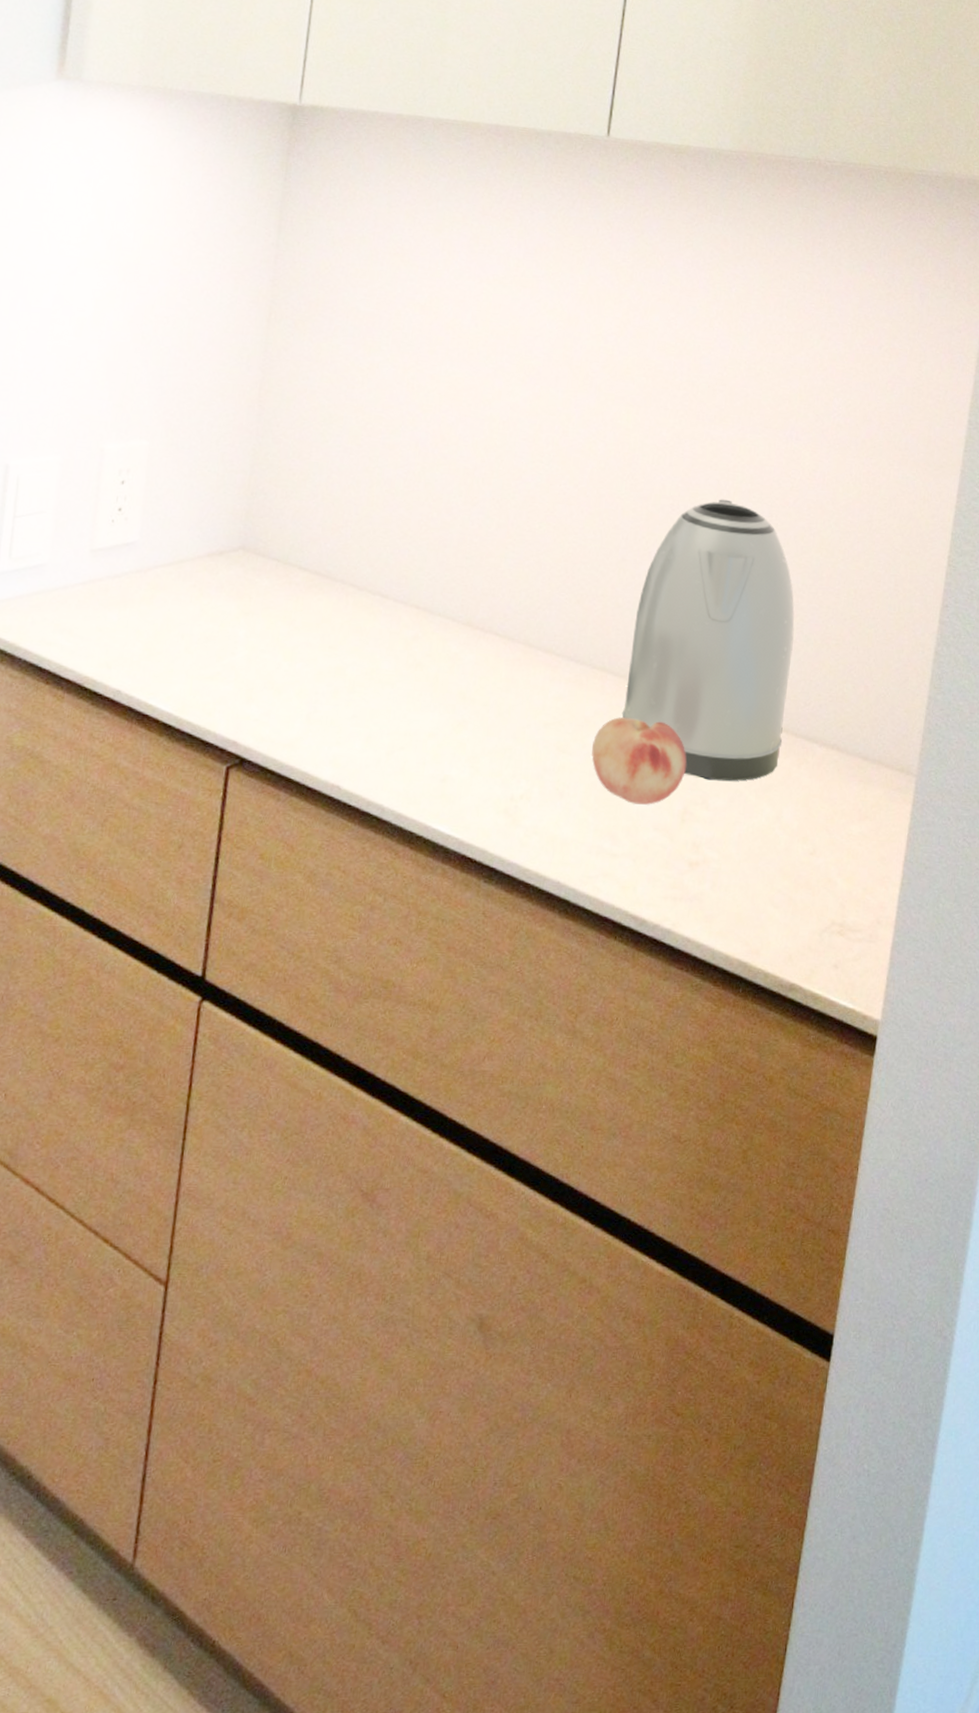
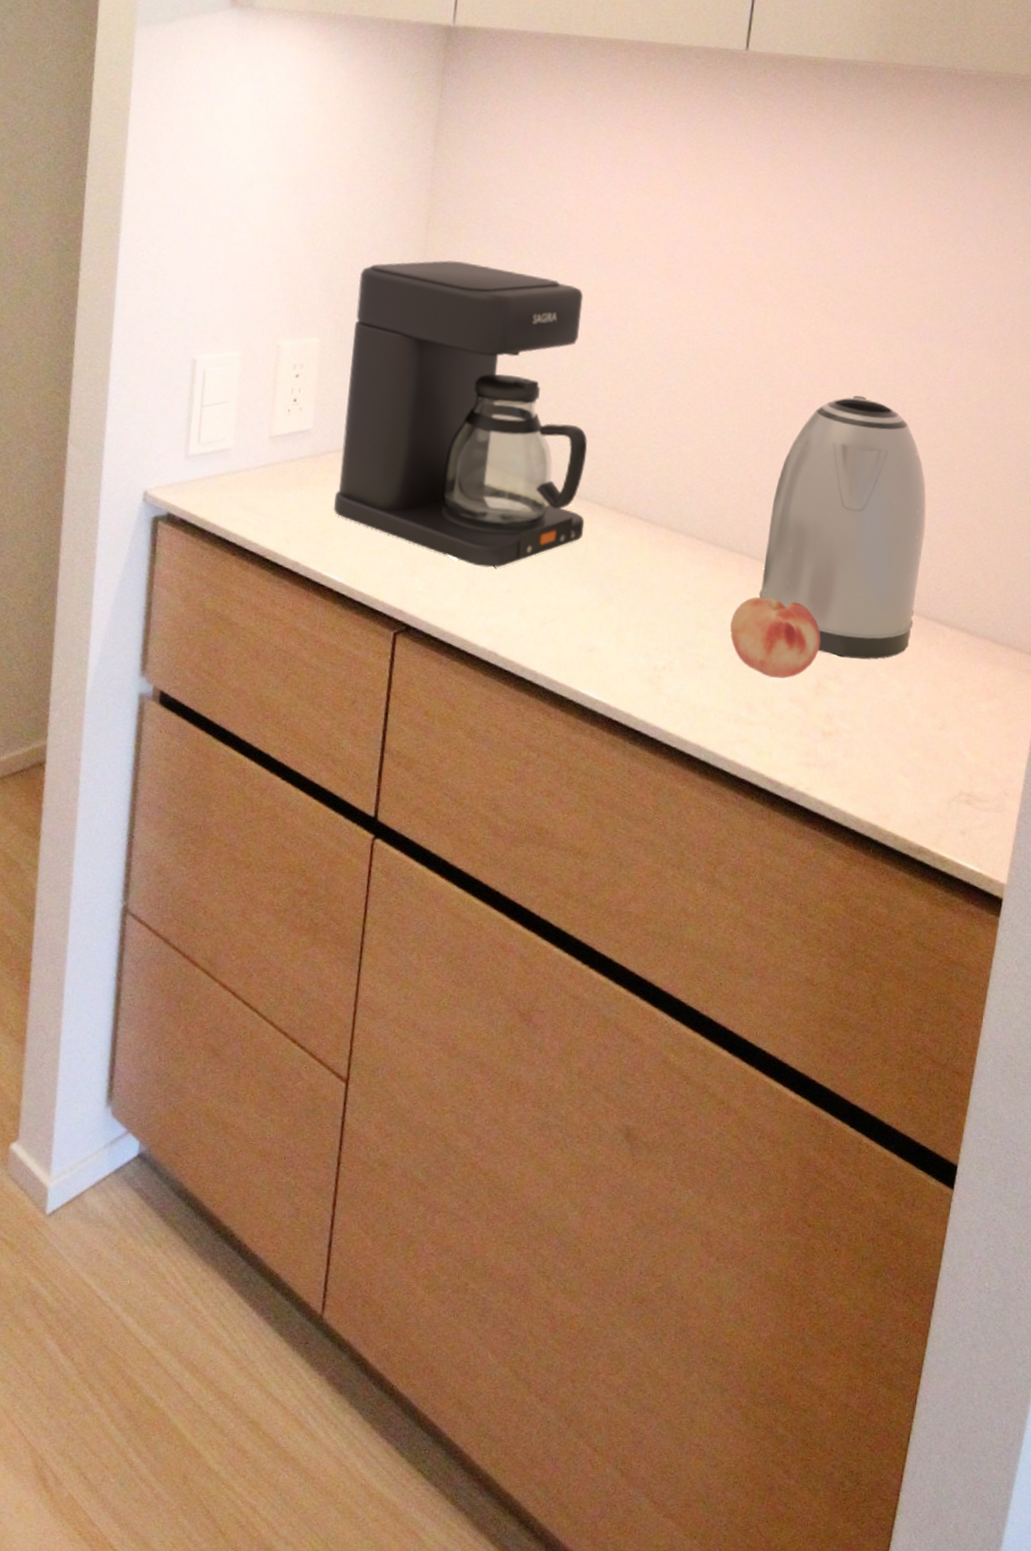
coffee maker: none [161,355,440,692] -> present [334,260,588,568]

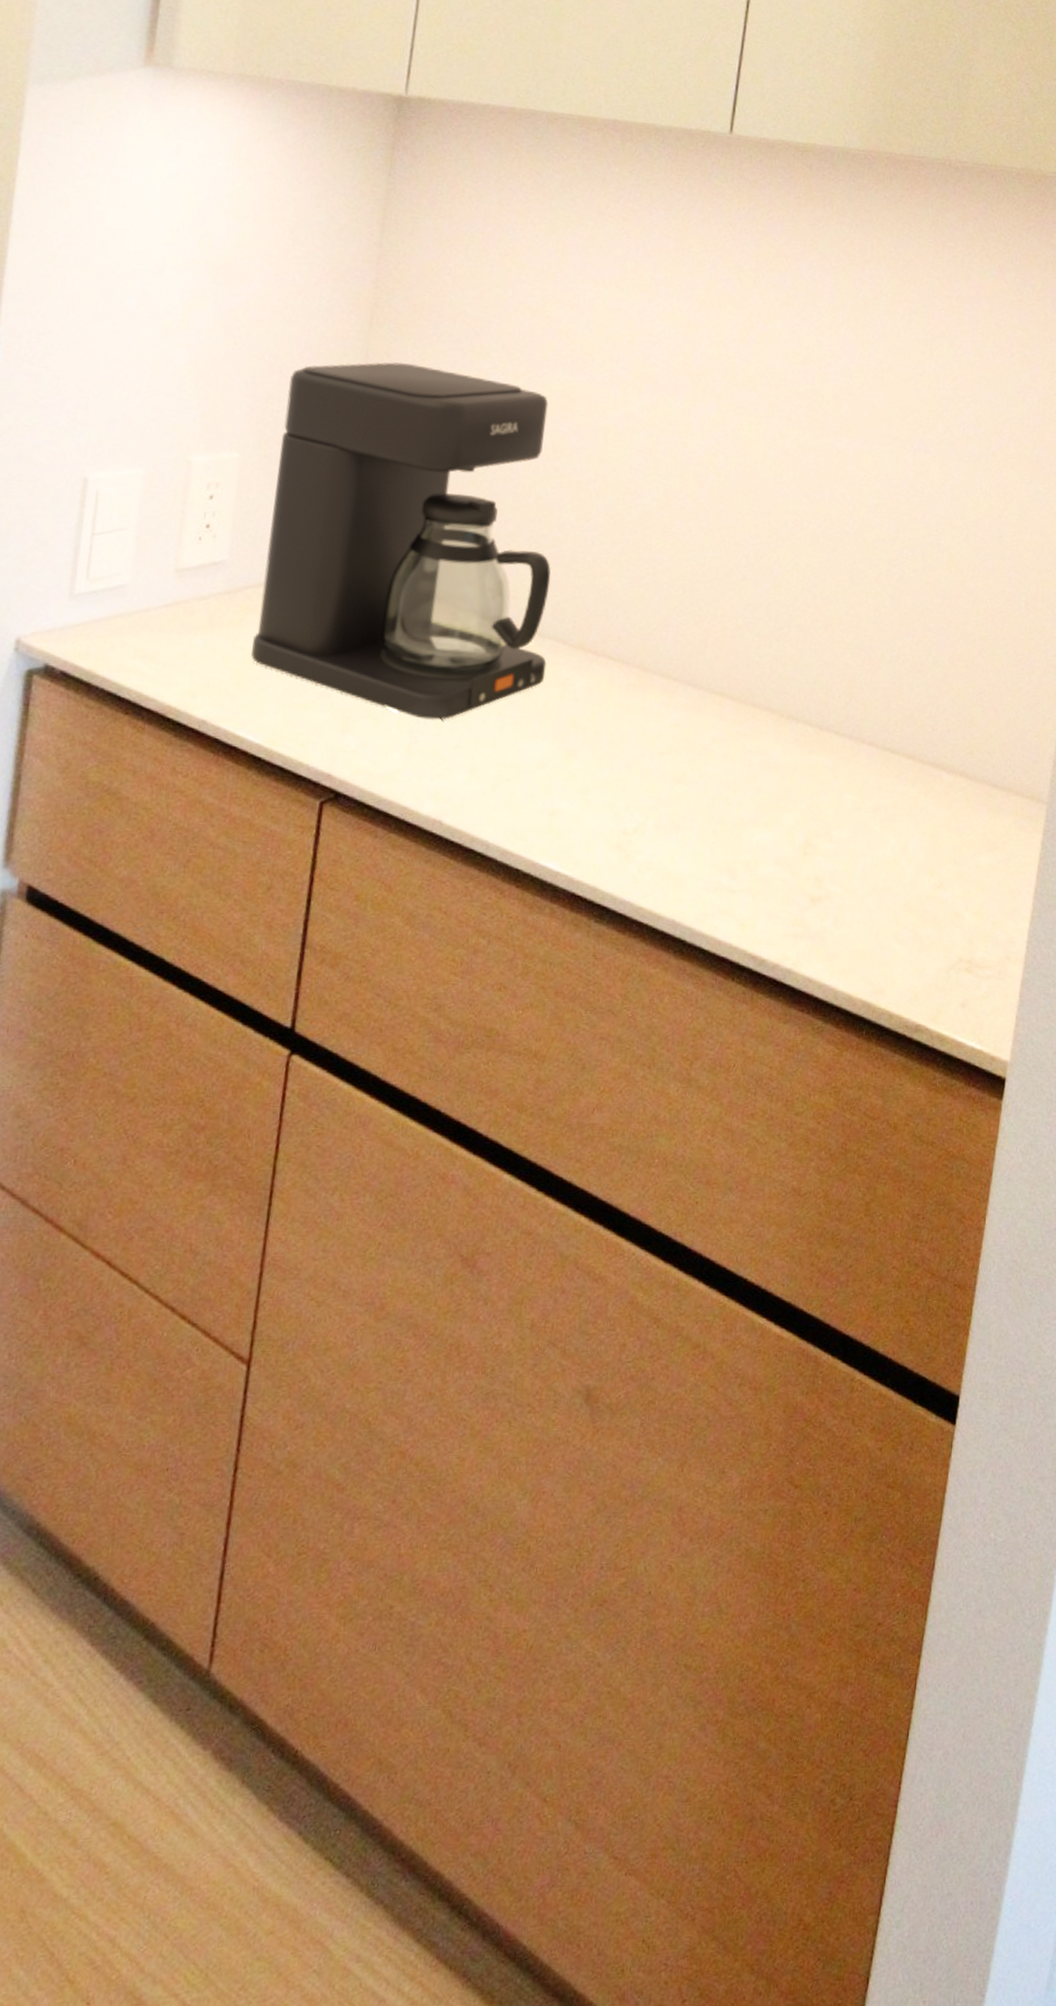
fruit: present [730,597,821,679] -> none [709,745,809,838]
kettle: present [758,395,927,659] -> none [741,514,922,811]

